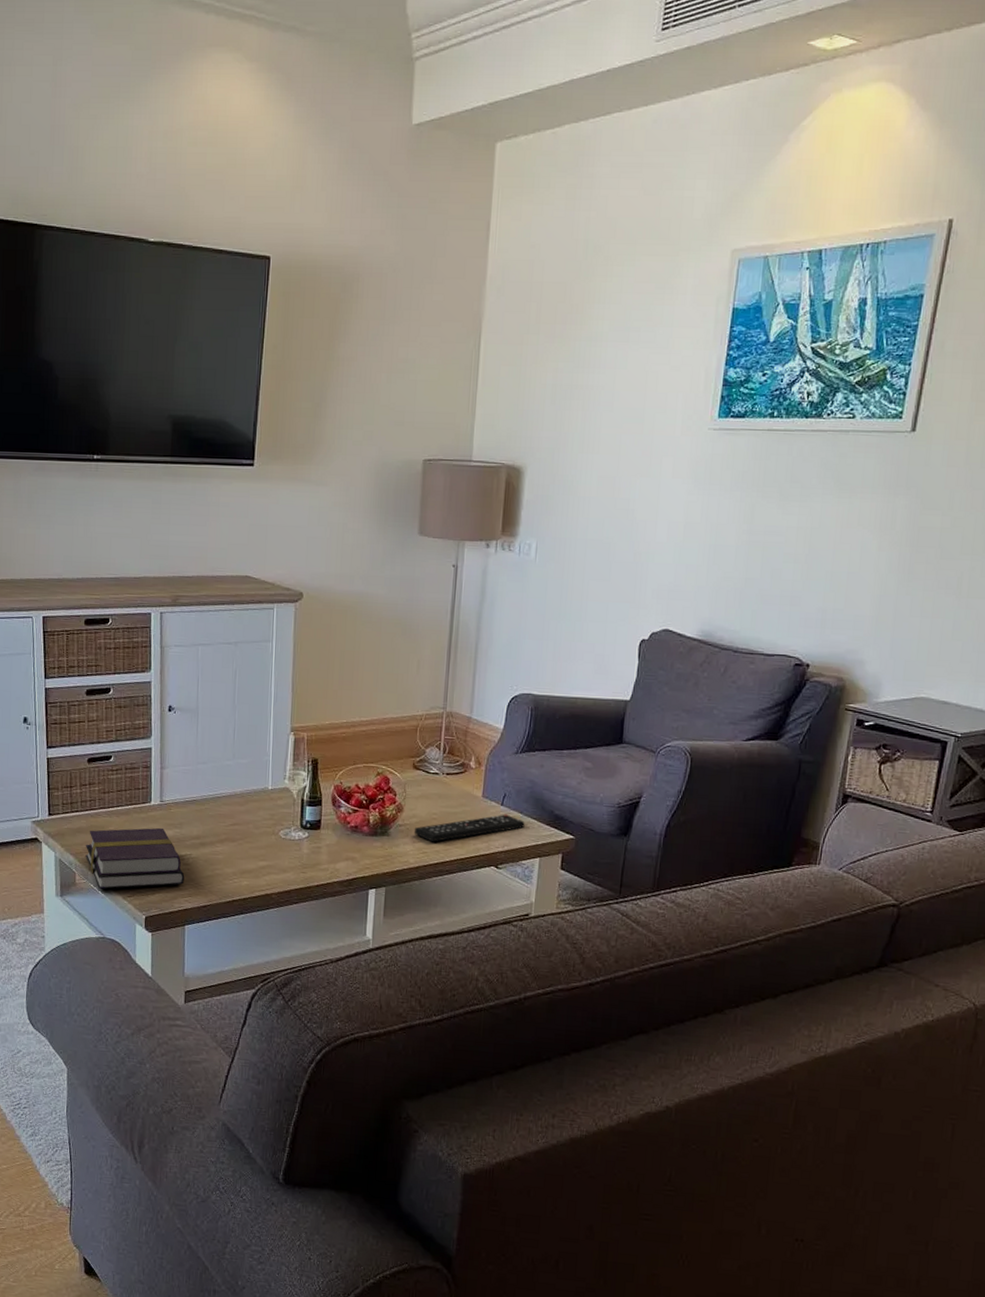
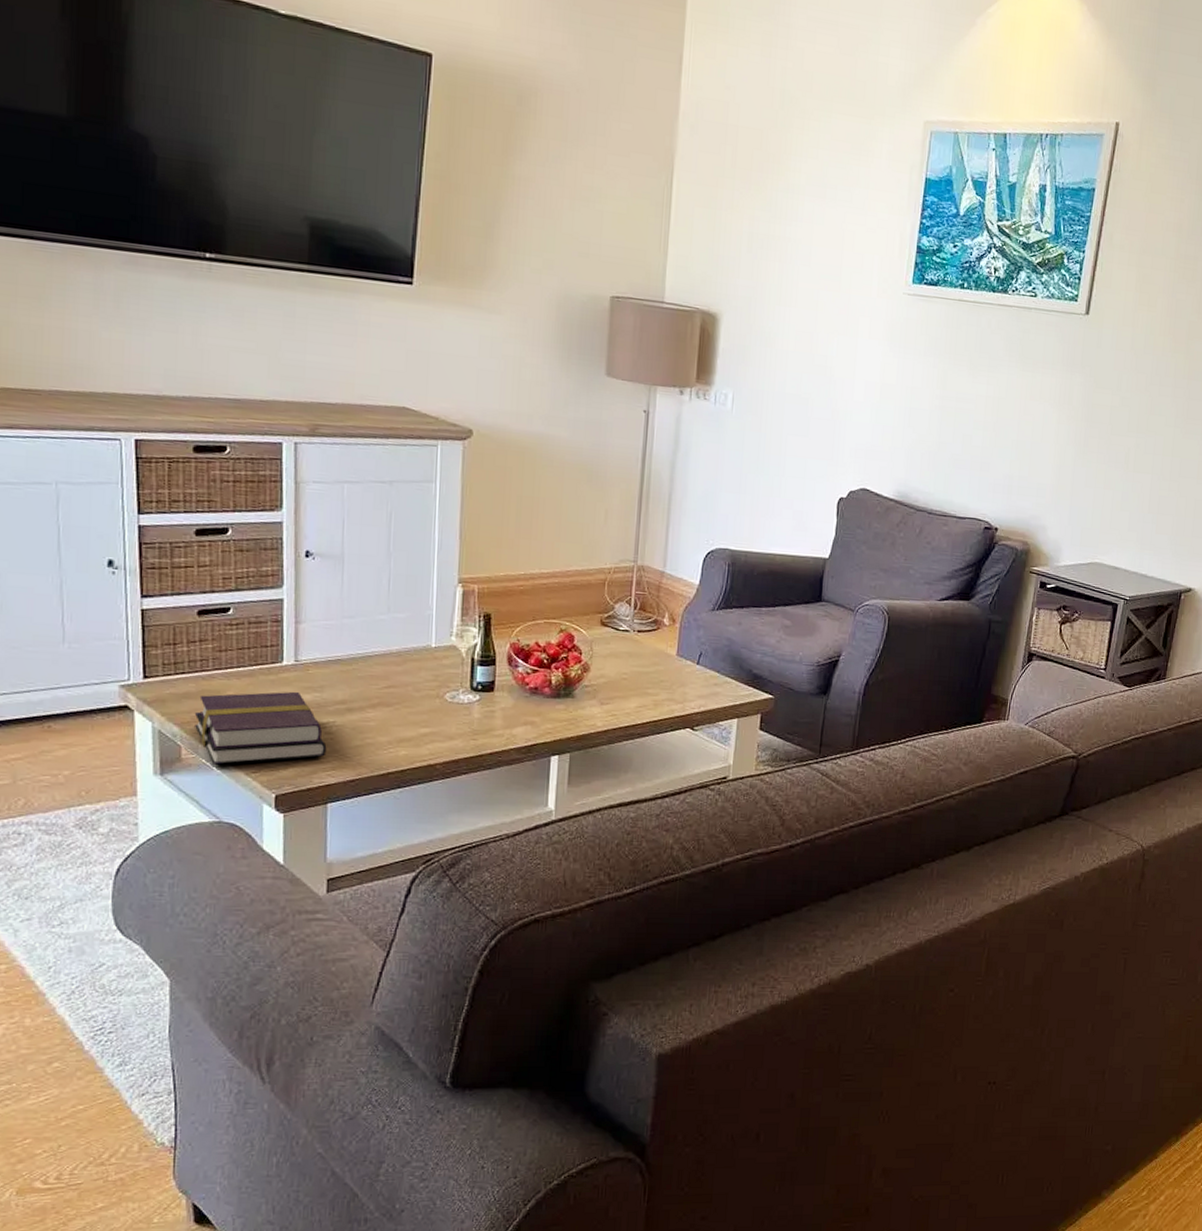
remote control: present [414,814,525,842] -> none [601,673,722,704]

